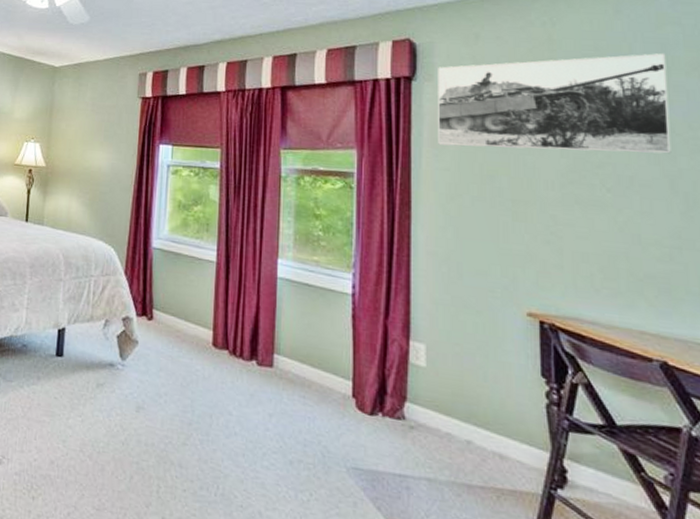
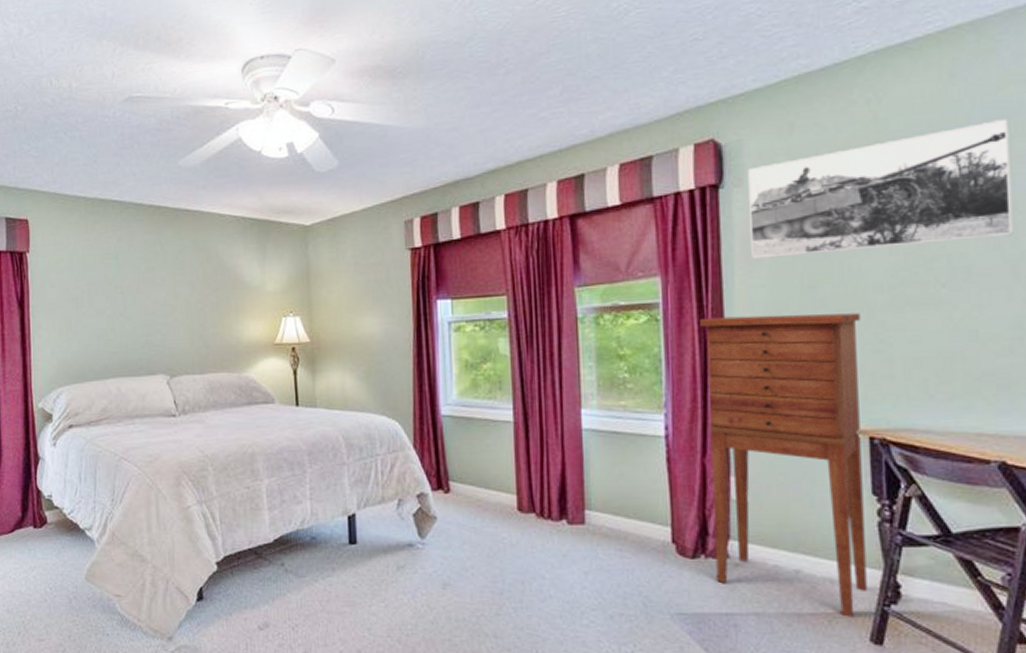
cabinet: none [389,191,535,496] -> present [700,313,867,617]

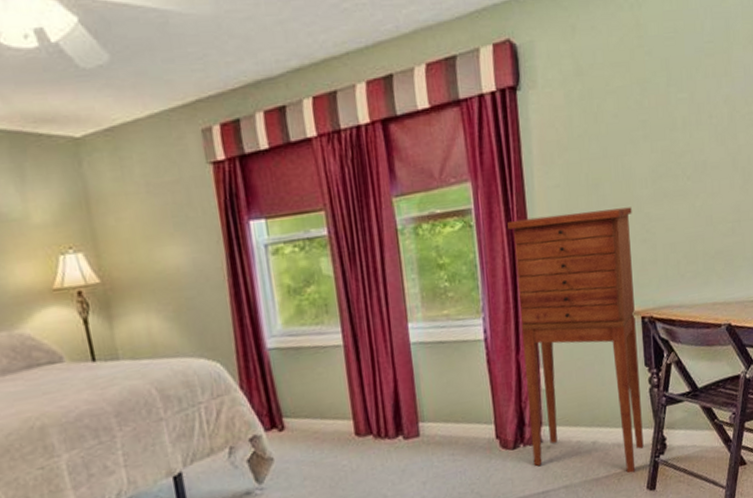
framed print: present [748,119,1013,259] -> none [540,29,733,160]

